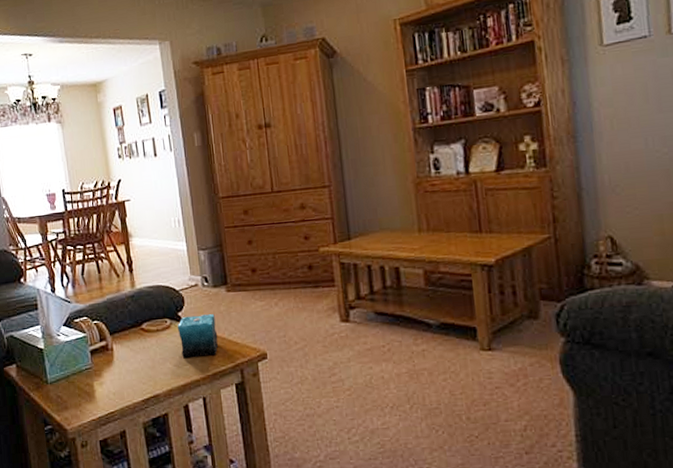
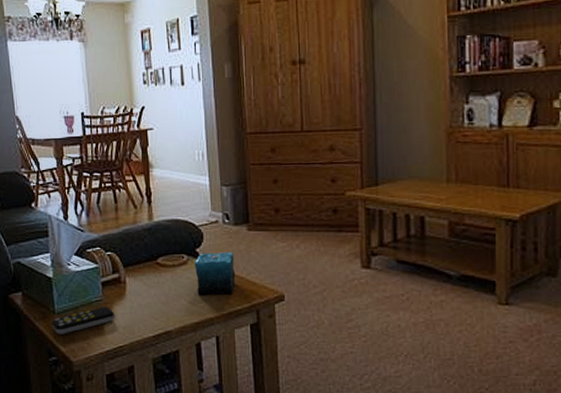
remote control: none [45,374,105,403] -> present [51,307,115,334]

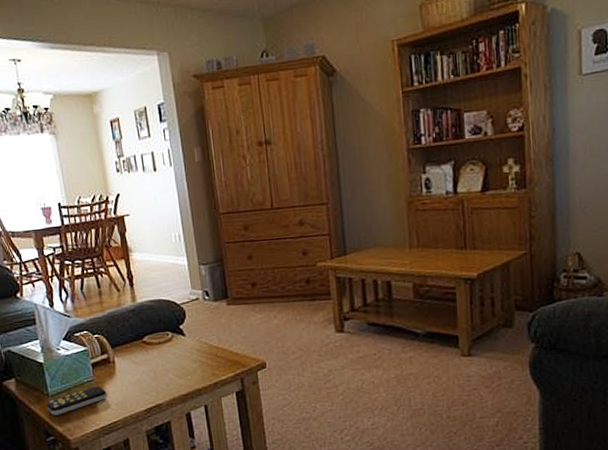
candle: present [194,252,236,296] -> none [178,326,219,370]

